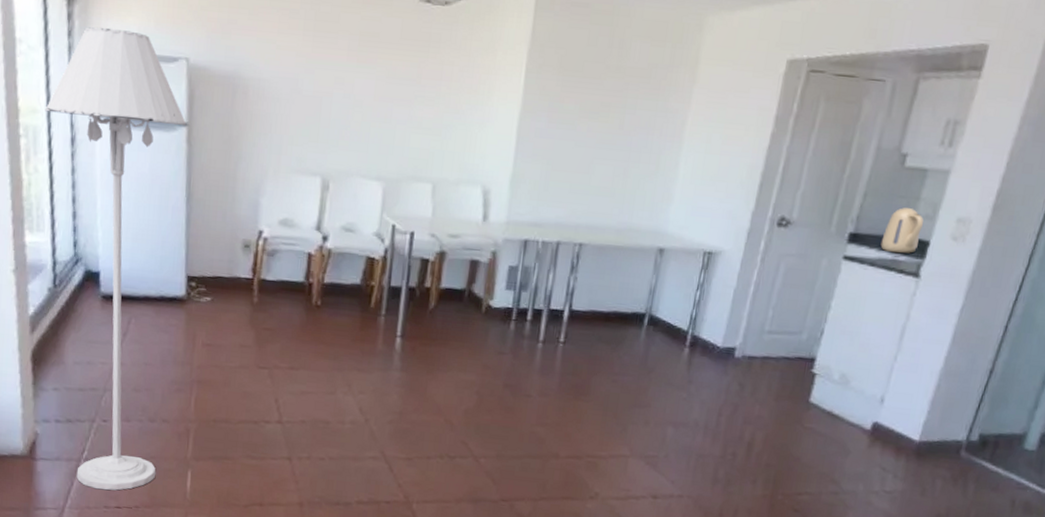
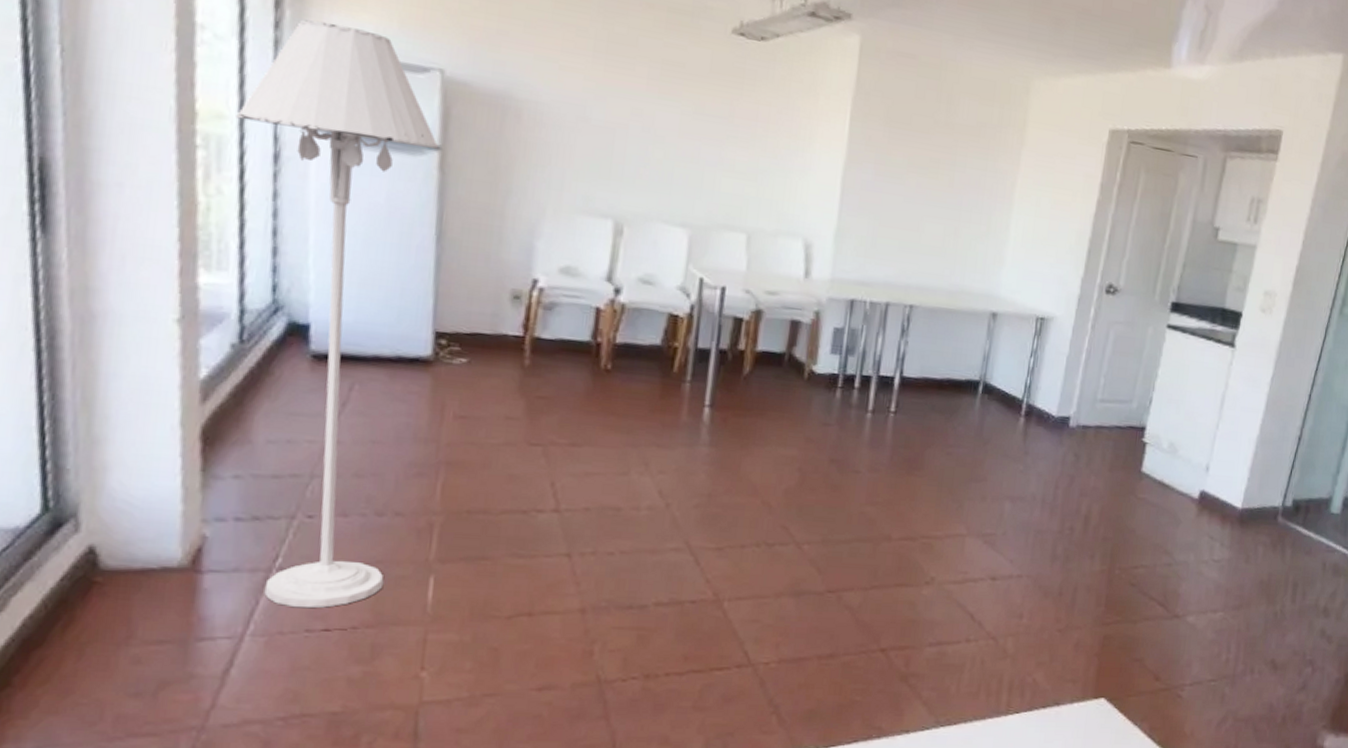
kettle: present [880,207,924,254] -> none [1200,279,1237,324]

